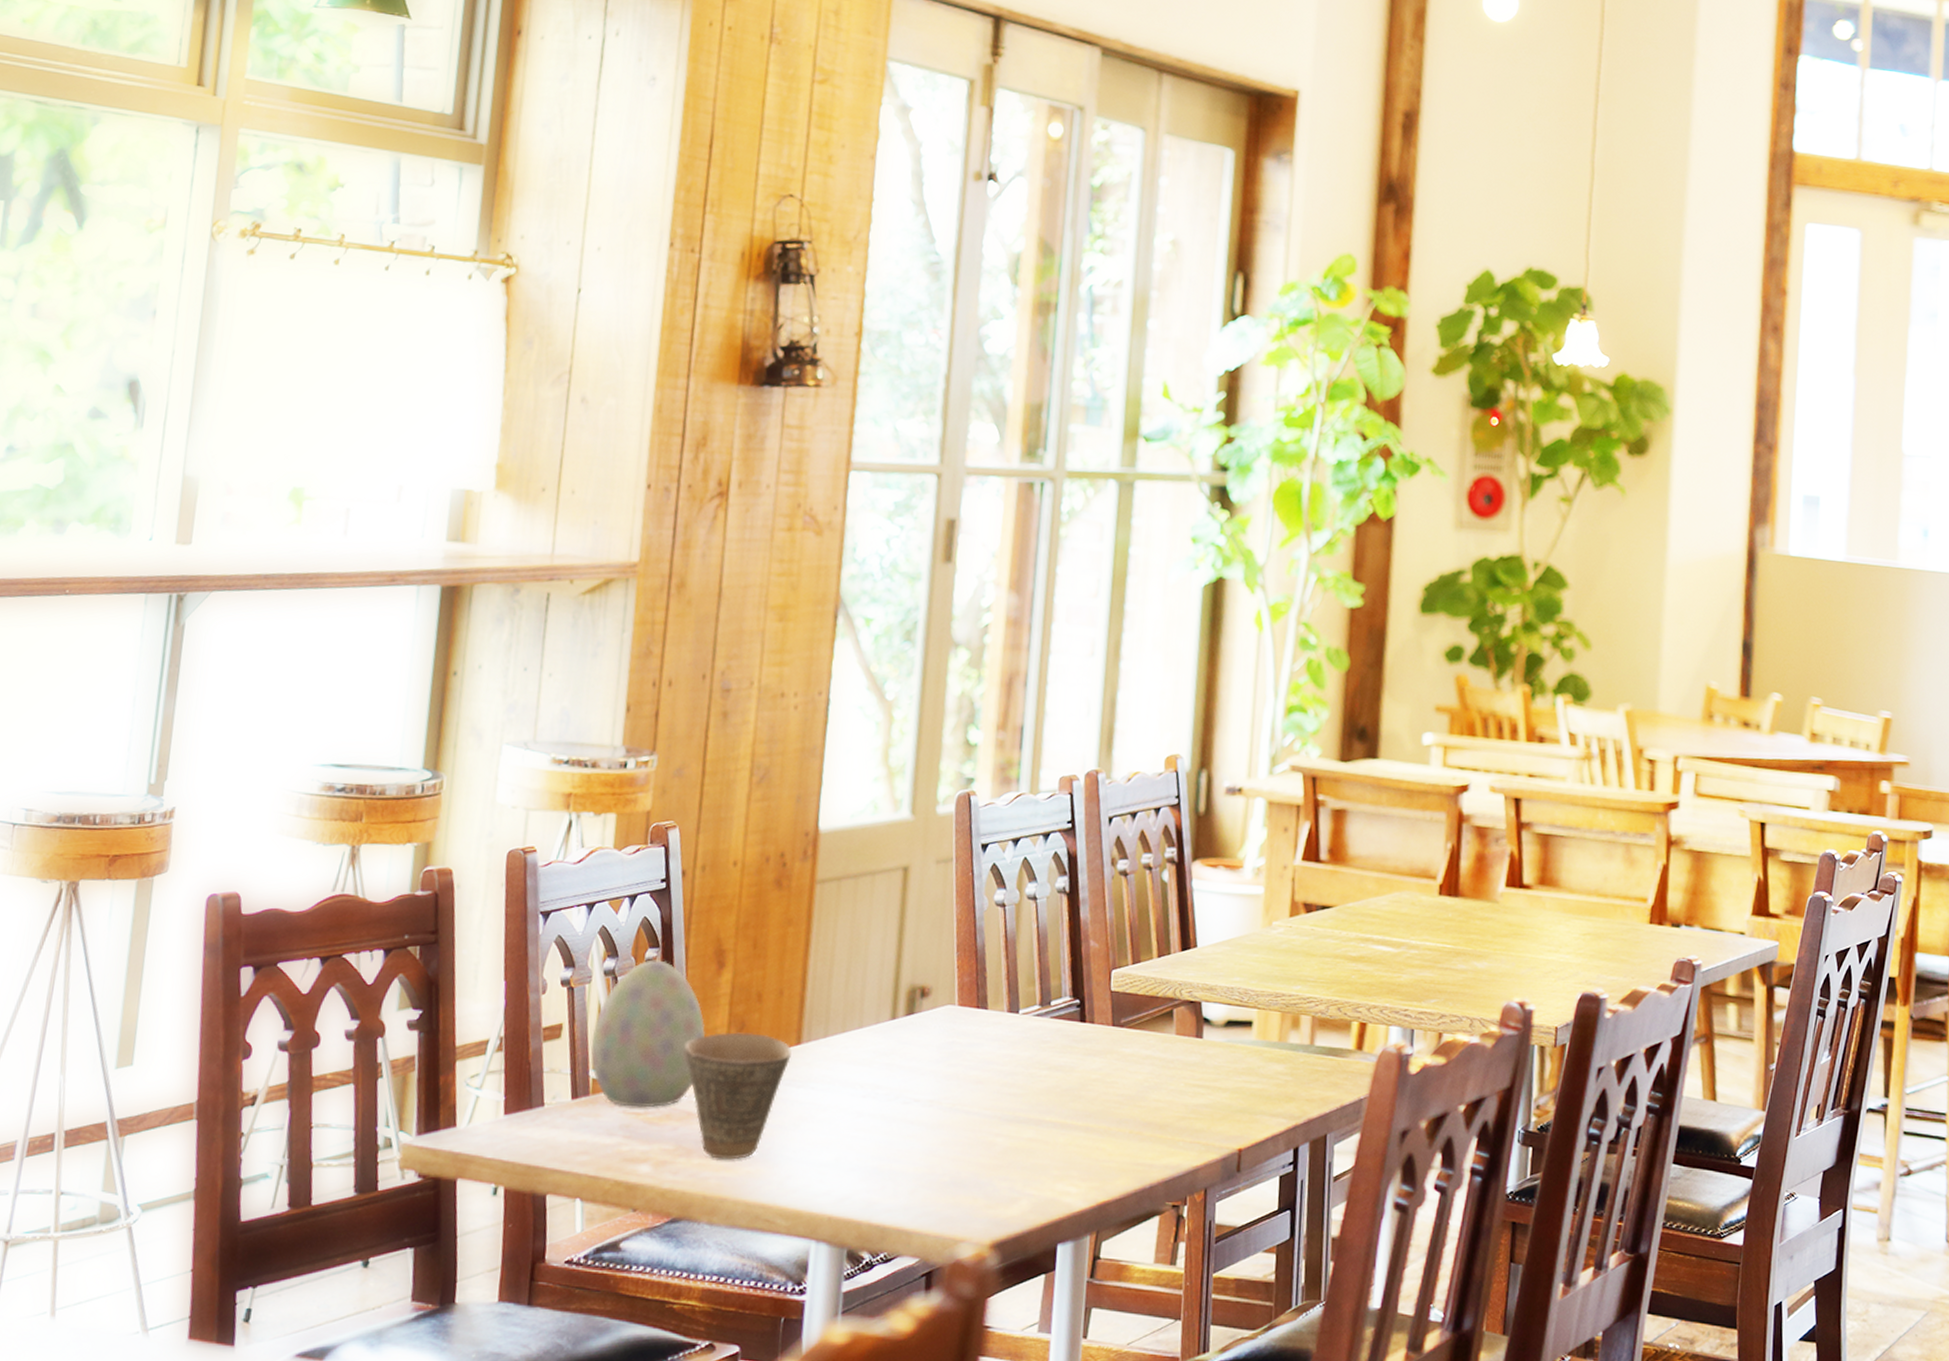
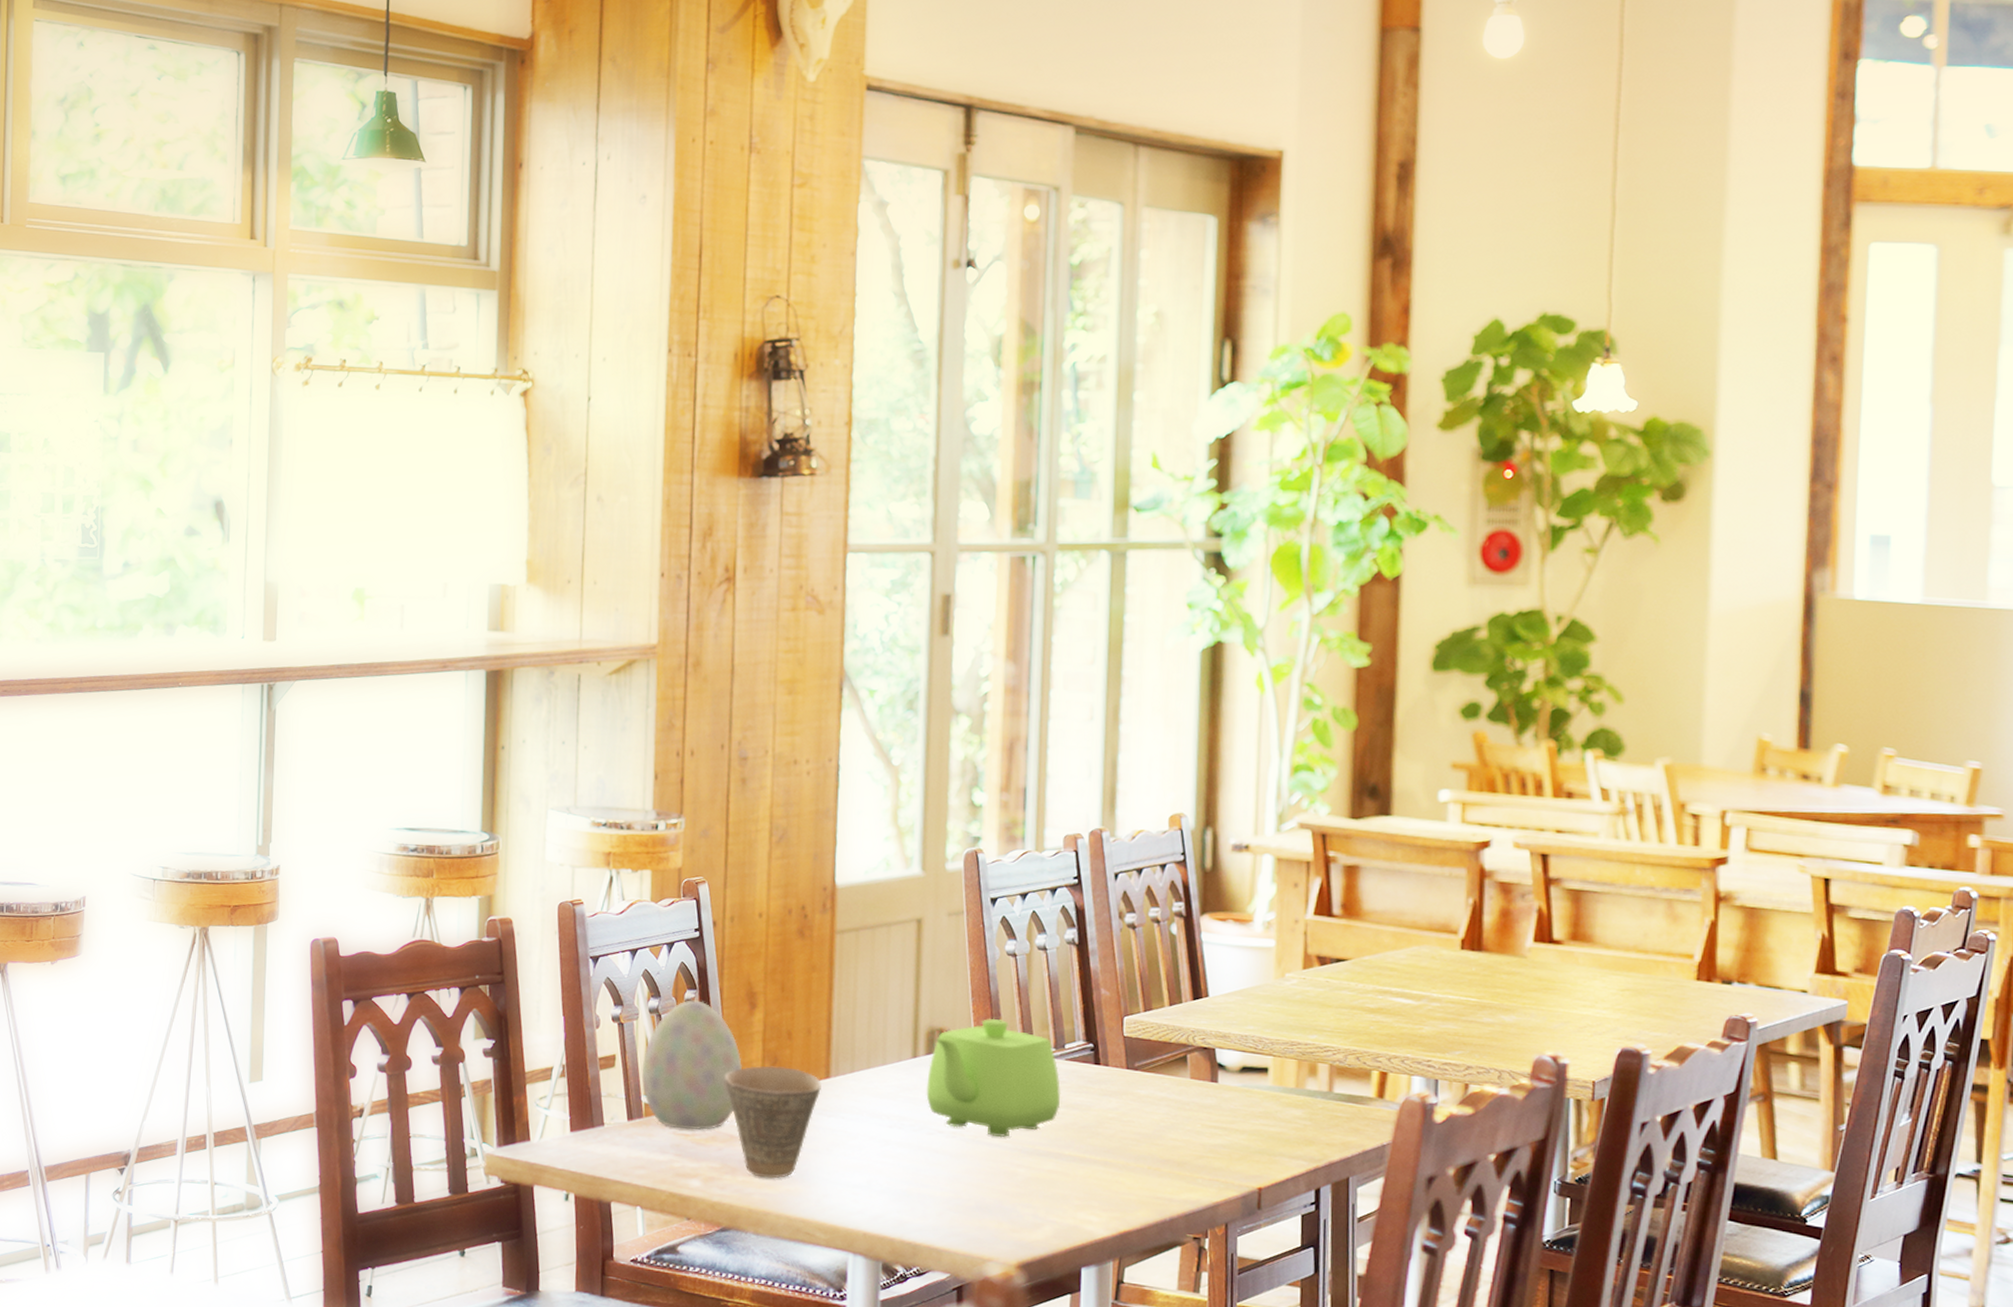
teapot: none [903,974,1045,1105] -> present [926,1018,1061,1138]

